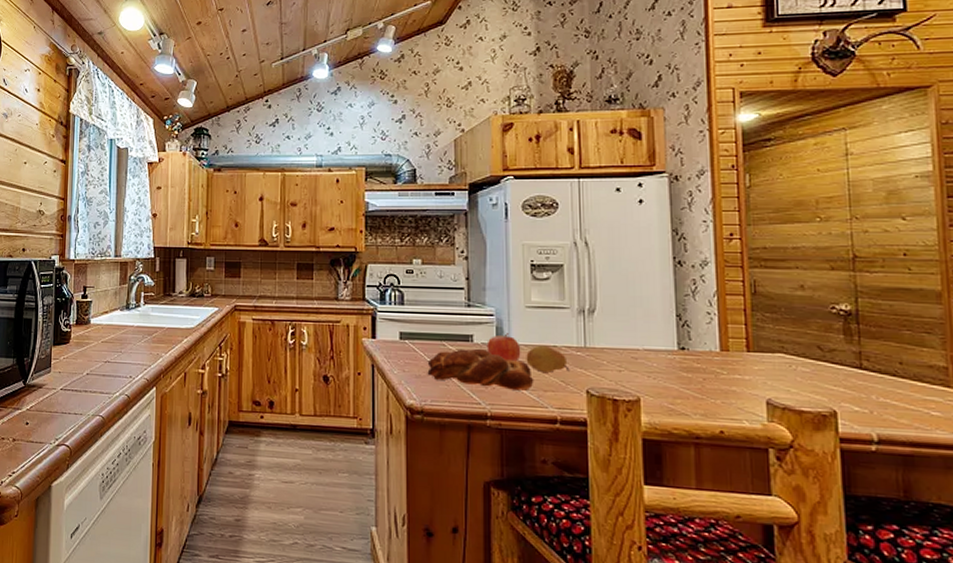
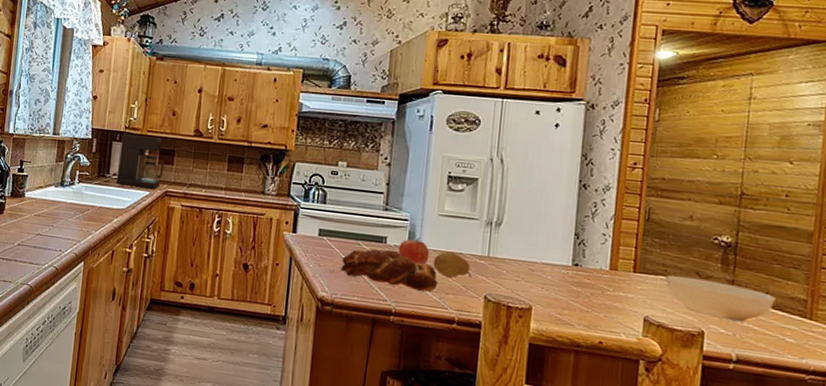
coffee maker: none [182,249,231,305] -> present [116,133,164,190]
bowl: none [782,351,913,398] -> present [664,275,777,322]

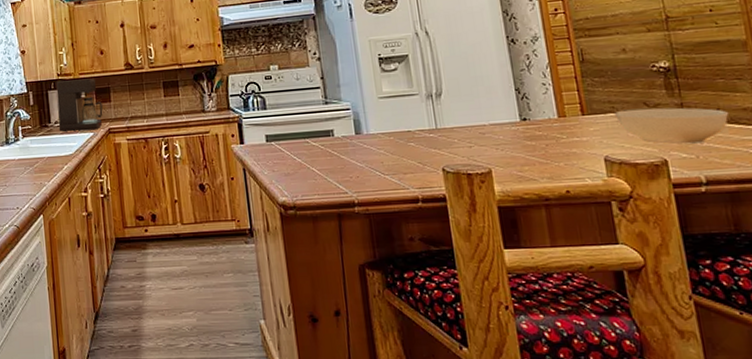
bread loaf: present [340,249,438,292] -> none [294,141,394,177]
fruit: present [398,238,430,265] -> none [346,124,379,150]
fruit: present [433,251,472,278] -> none [383,131,425,157]

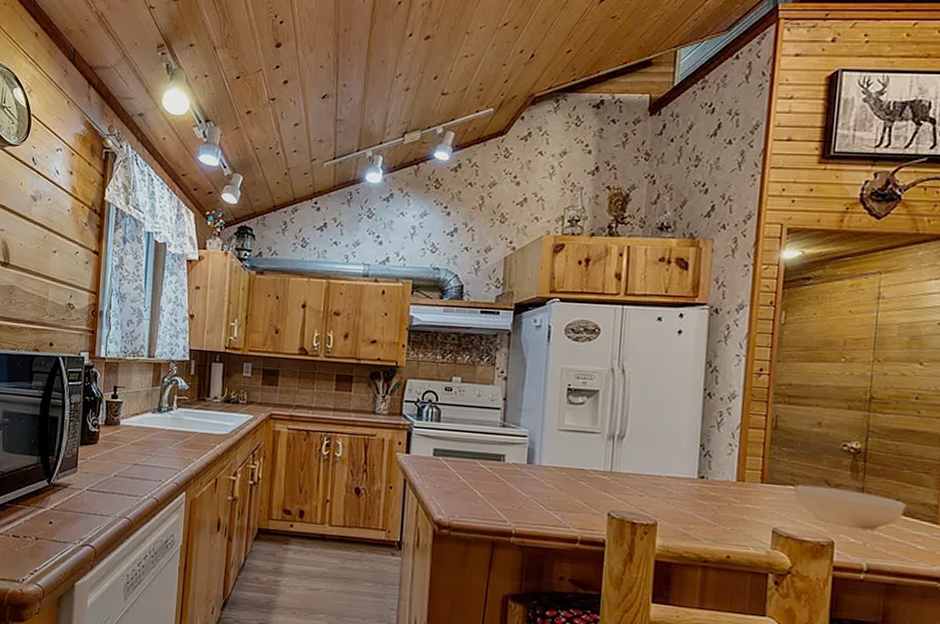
coffee maker: present [56,78,103,132] -> none [217,353,268,413]

